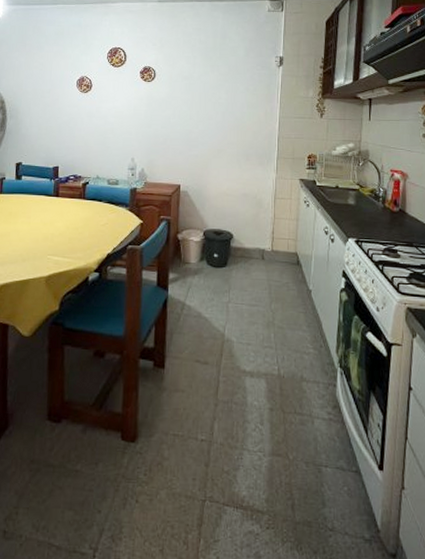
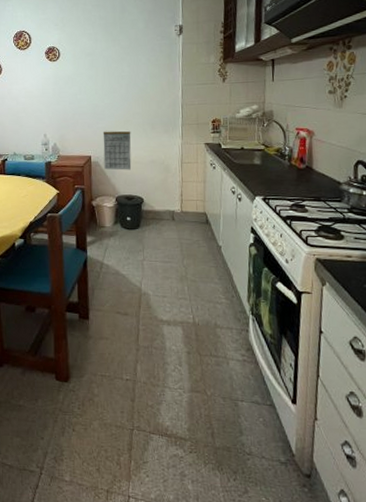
calendar: none [193,159,224,203] -> present [103,131,132,170]

